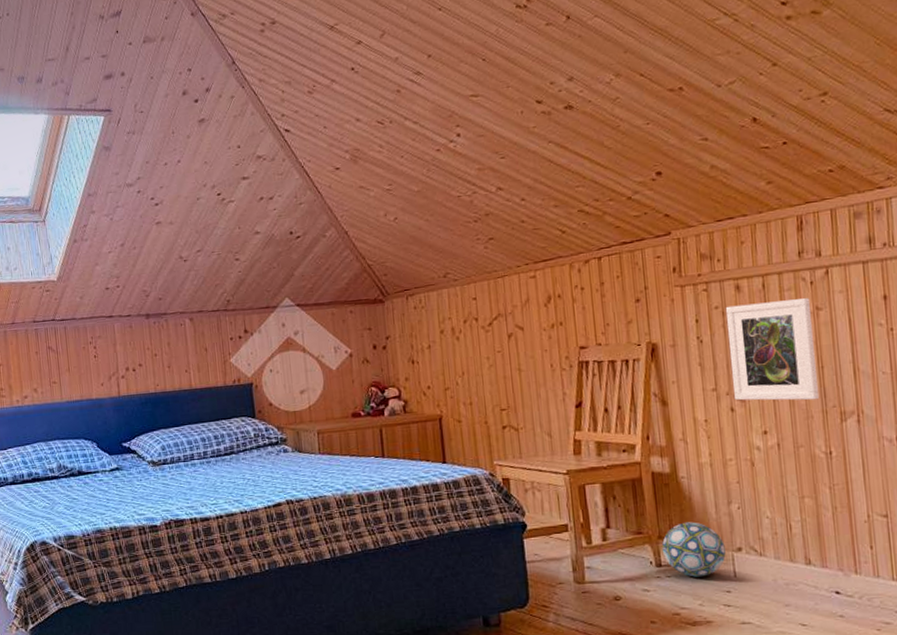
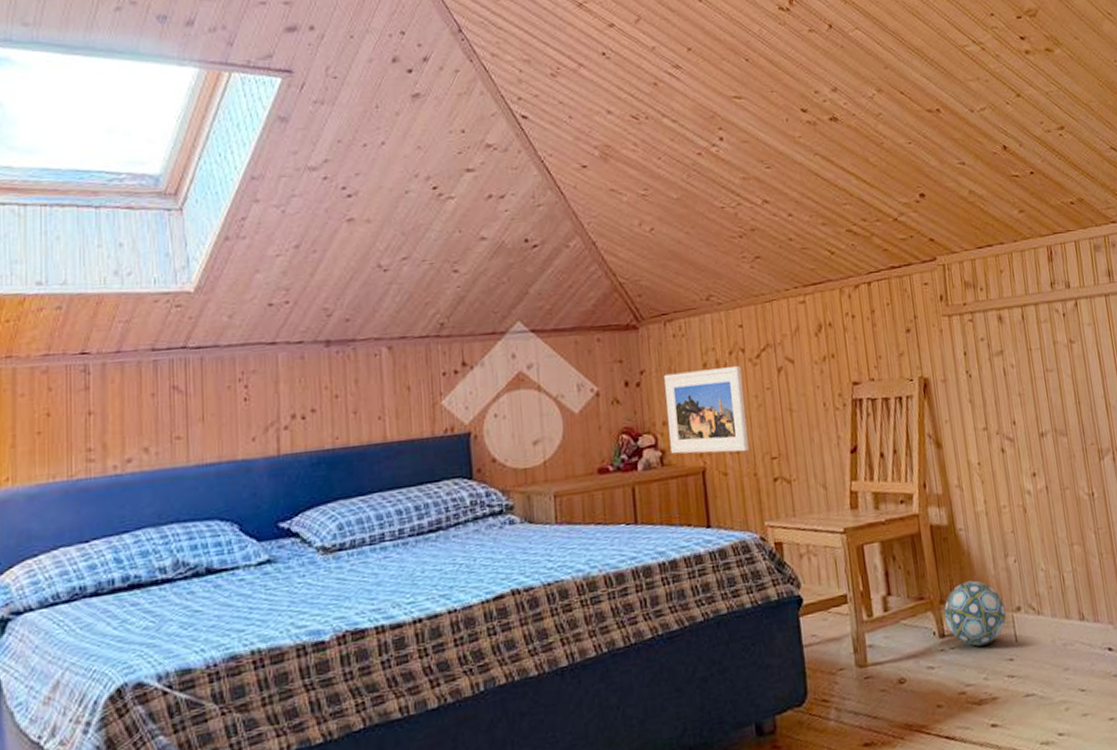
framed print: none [407,333,480,404] -> present [664,366,749,454]
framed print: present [725,298,820,401] -> none [990,330,1079,440]

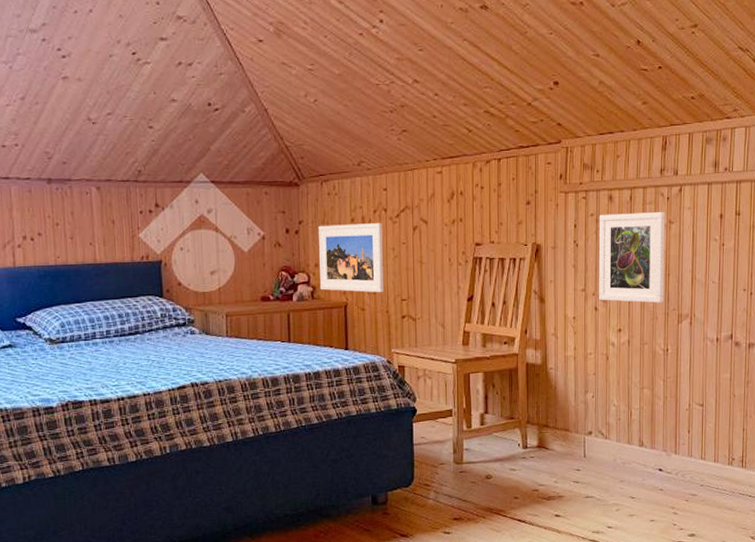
ball: present [944,580,1006,647] -> none [530,408,579,458]
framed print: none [990,330,1079,440] -> present [598,212,666,303]

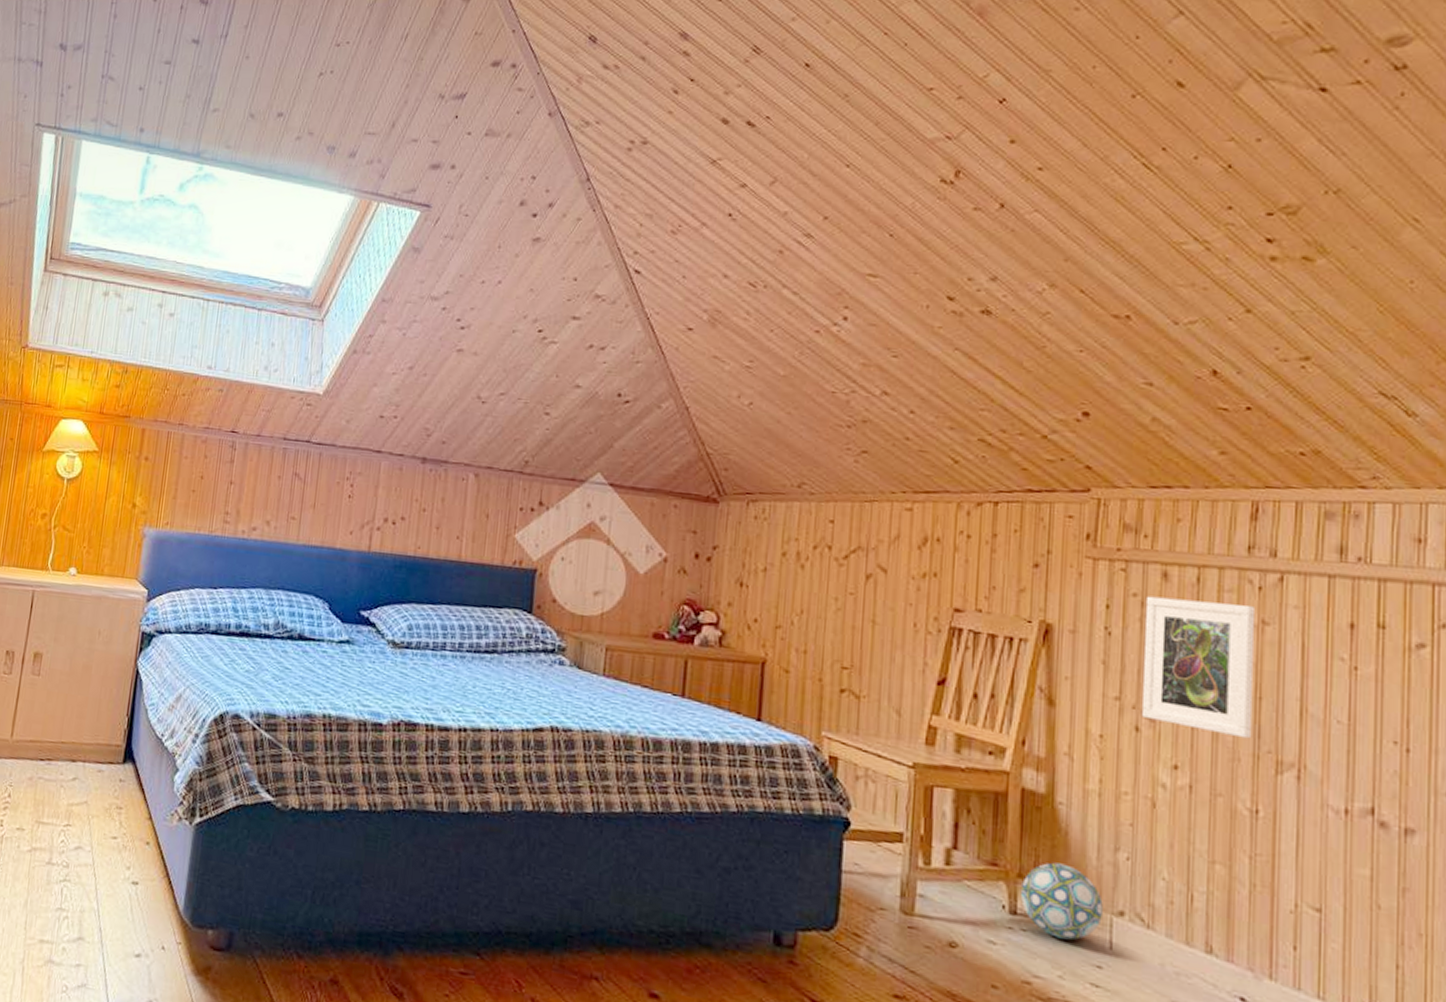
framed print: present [319,223,383,293] -> none [731,554,823,654]
ball: none [530,408,579,458] -> present [1021,862,1103,941]

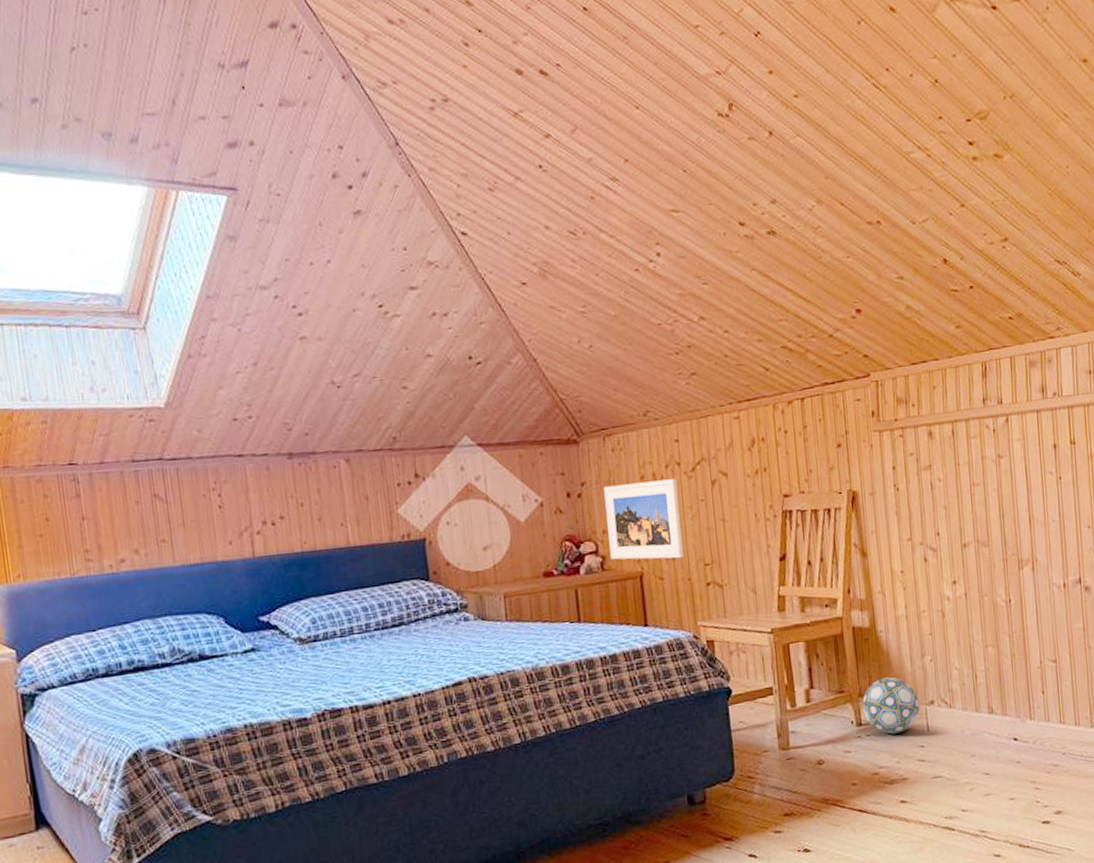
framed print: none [731,554,823,654] -> present [604,479,683,560]
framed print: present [1141,596,1256,739] -> none [919,446,1001,550]

